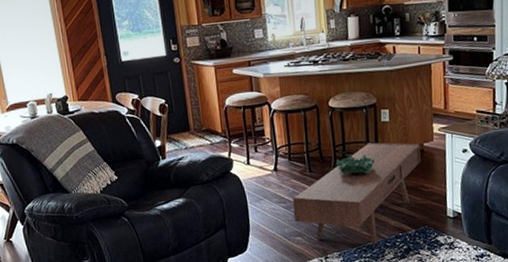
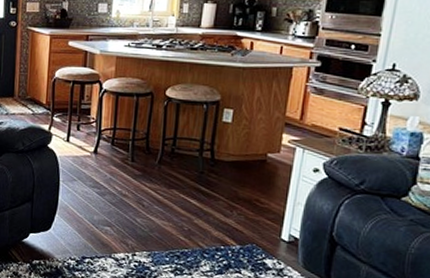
coffee table: present [292,142,421,245] -> none [106,142,264,253]
decorative bowl: present [336,154,375,175] -> none [162,151,207,177]

